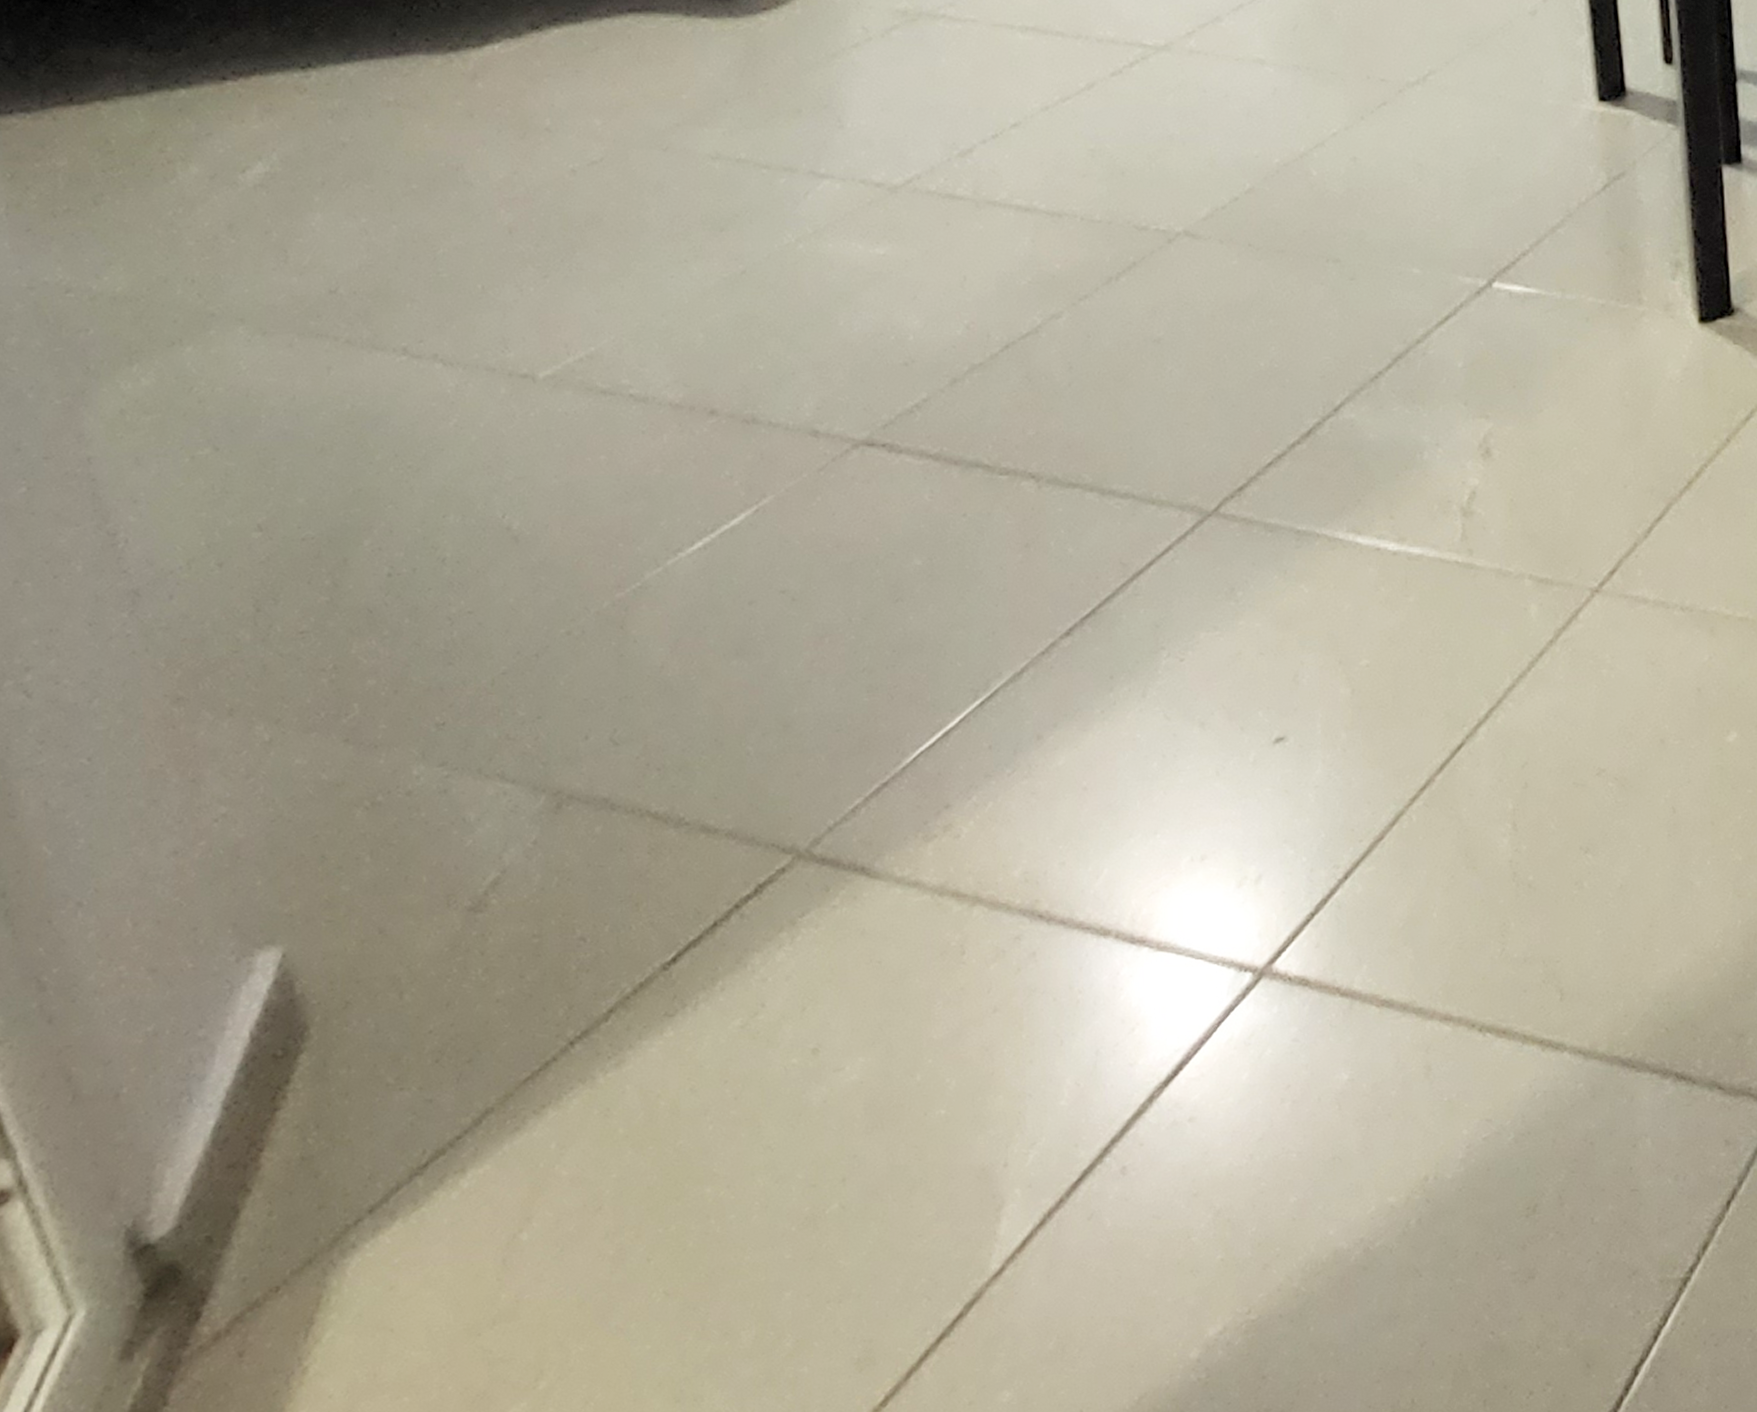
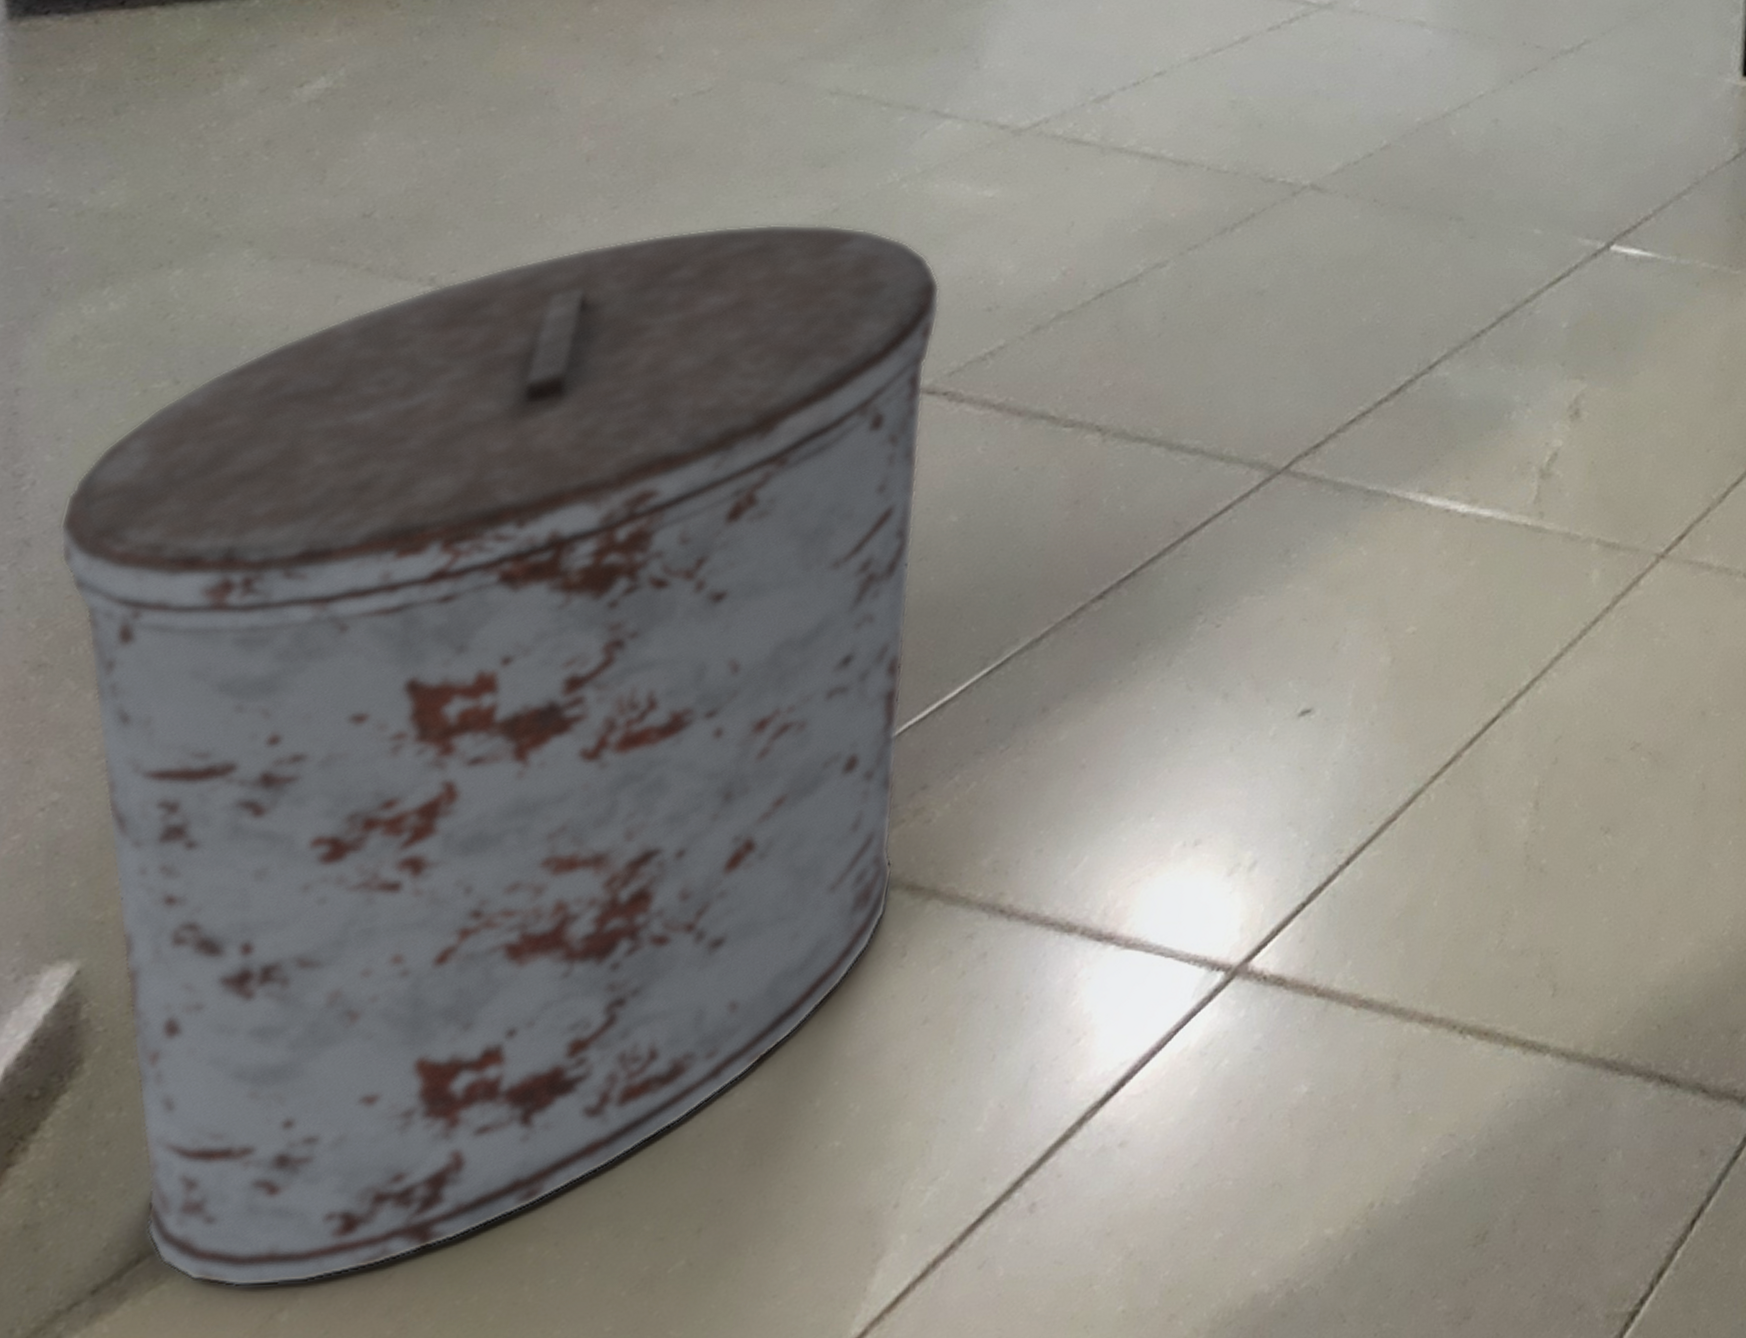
trash can: none [157,287,939,1212] -> present [59,224,941,1288]

